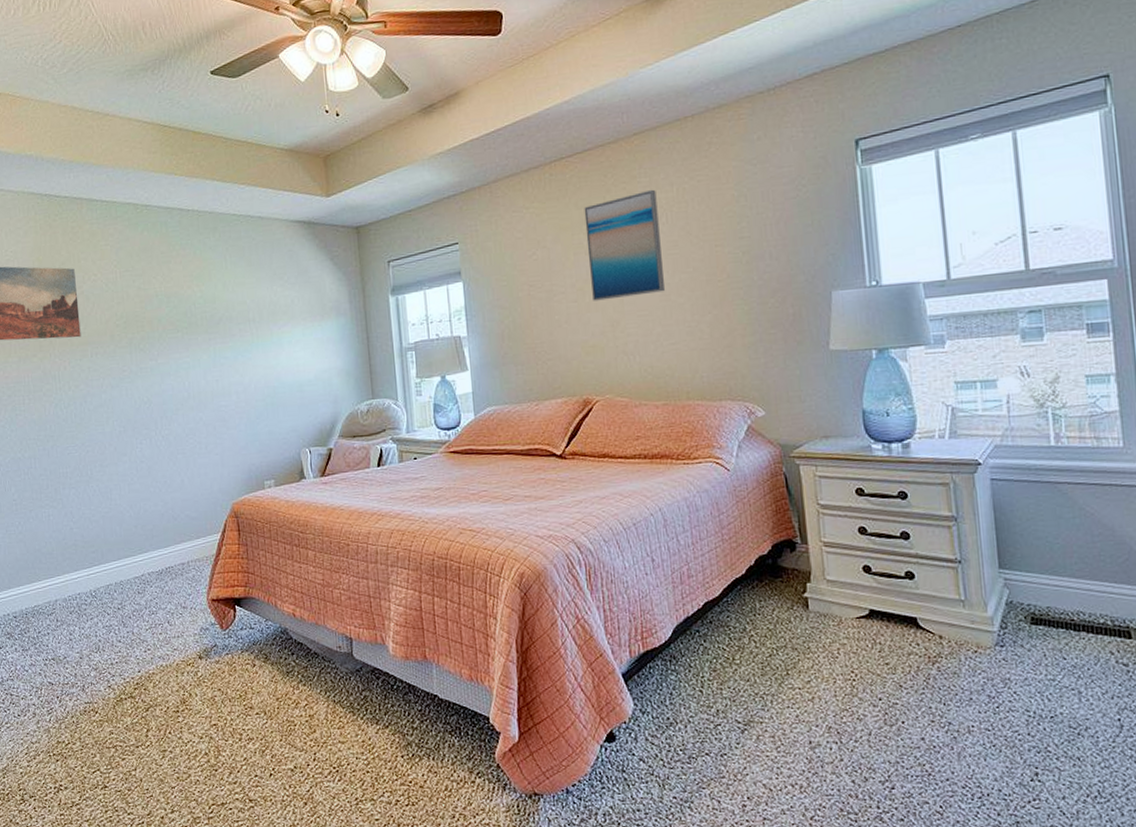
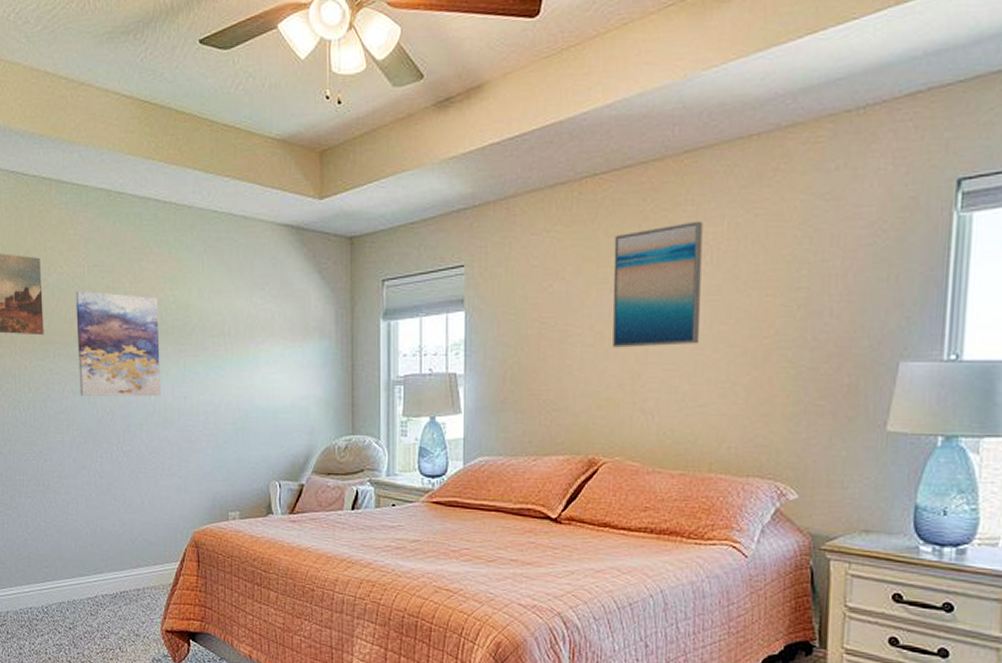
wall art: none [109,293,194,389] -> present [75,291,161,397]

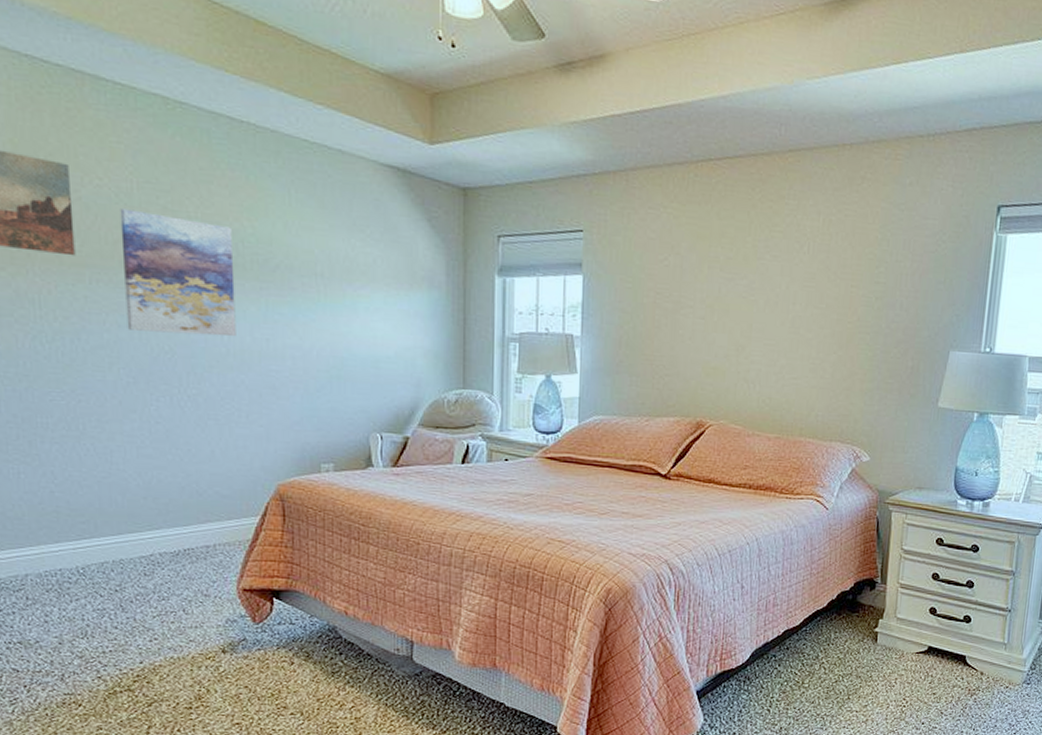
wall art: present [612,220,703,348] -> none [721,214,802,324]

